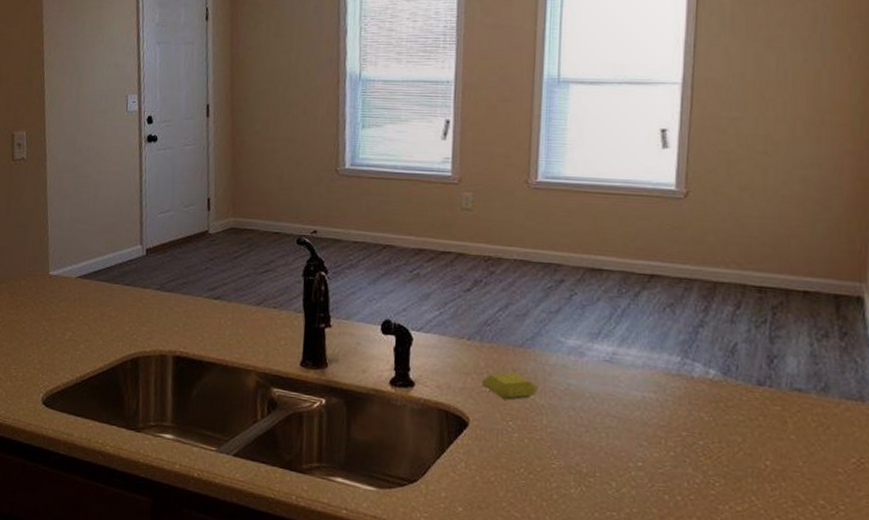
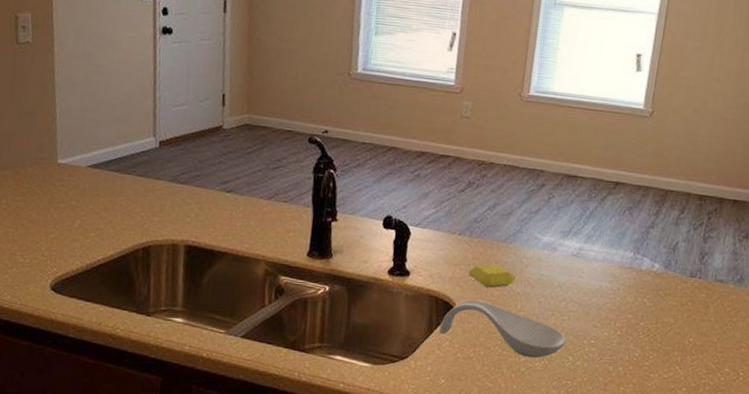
spoon rest: none [453,414,607,484] -> present [439,300,567,359]

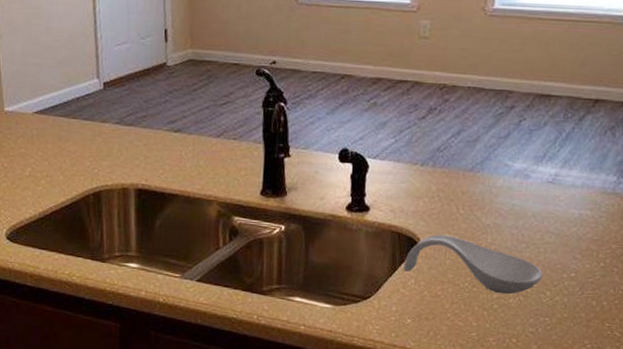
soap bar: present [468,264,516,288] -> none [433,195,485,221]

